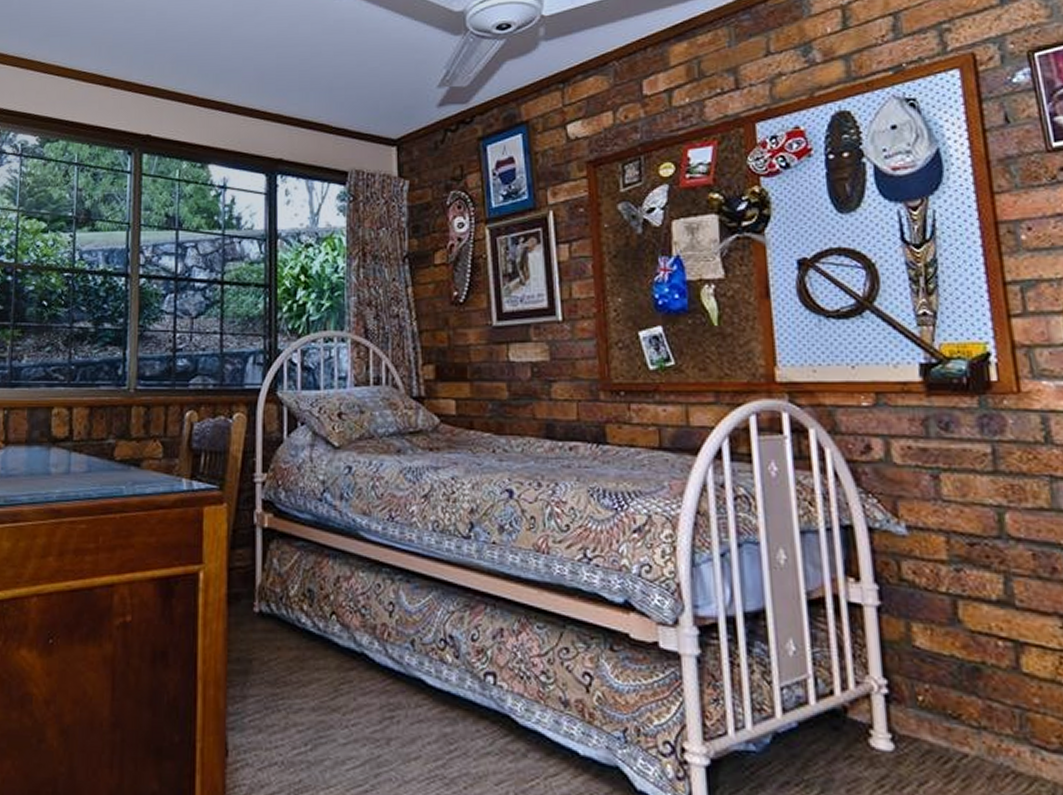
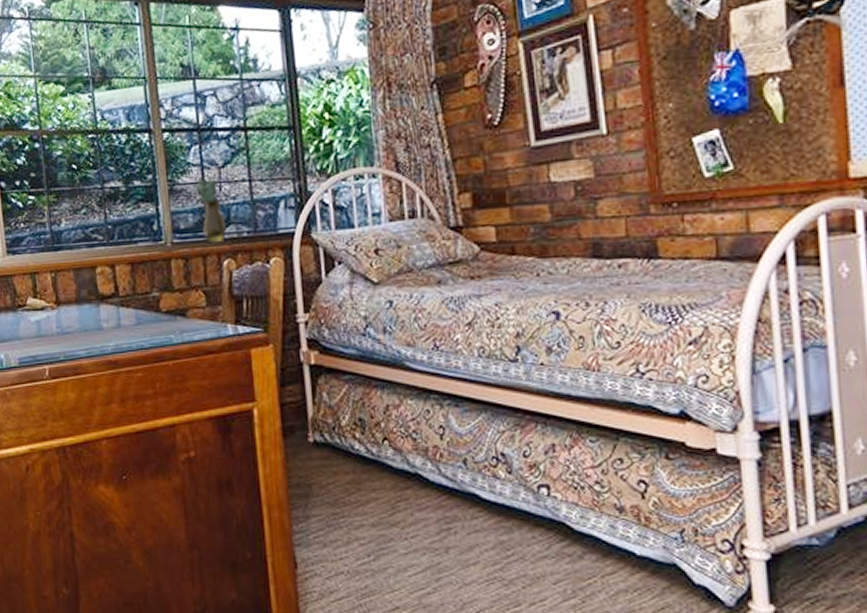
vase: none [164,324,193,392] -> present [194,176,227,242]

